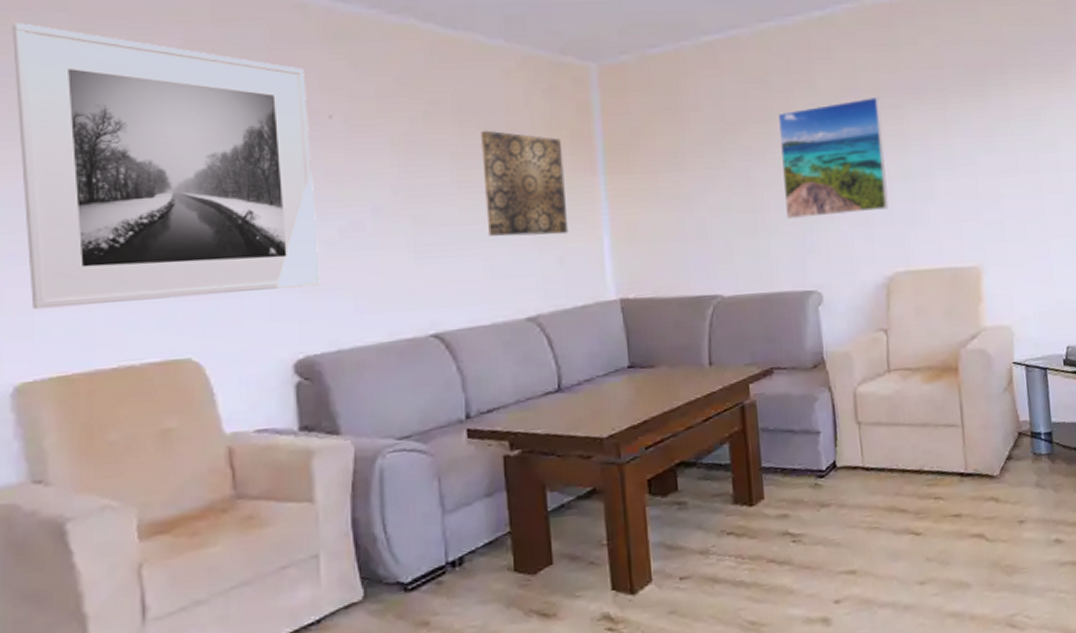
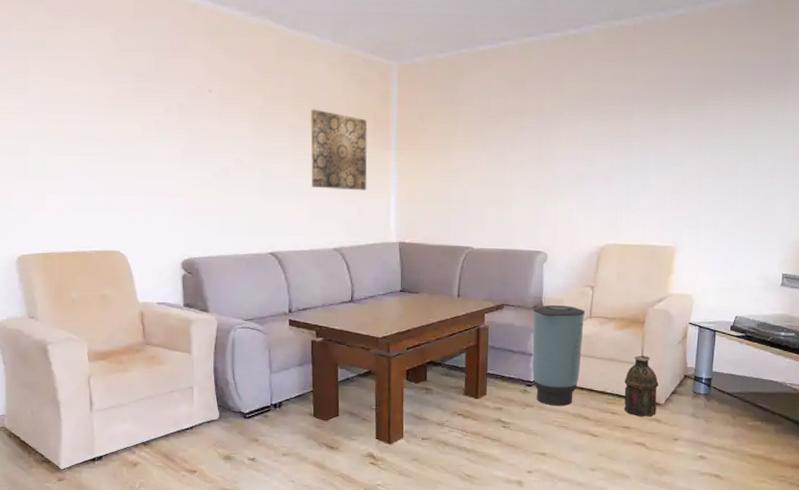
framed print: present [11,23,321,310] -> none [12,10,200,211]
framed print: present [778,97,889,219] -> none [527,104,614,196]
trash can: none [812,359,886,501] -> present [532,305,586,406]
lantern: none [945,413,992,498] -> present [623,355,659,417]

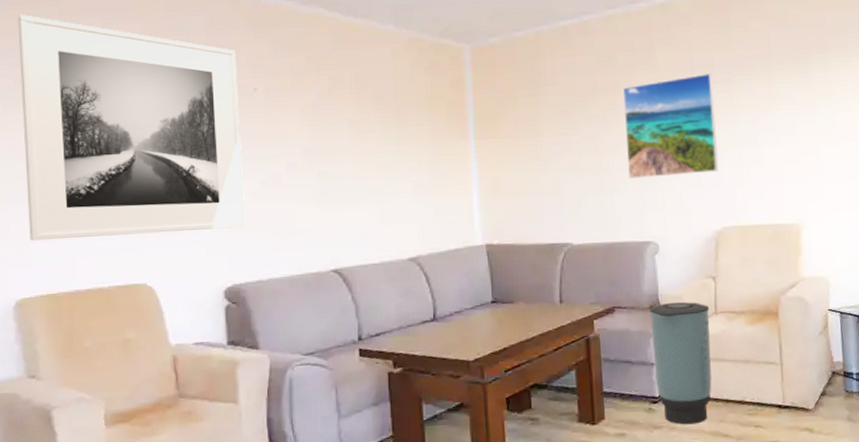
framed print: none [12,10,200,211] -> present [17,15,246,241]
wall art: present [310,109,367,191] -> none [373,101,444,190]
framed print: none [527,104,614,196] -> present [623,74,719,179]
lantern: present [623,355,659,417] -> none [765,352,807,427]

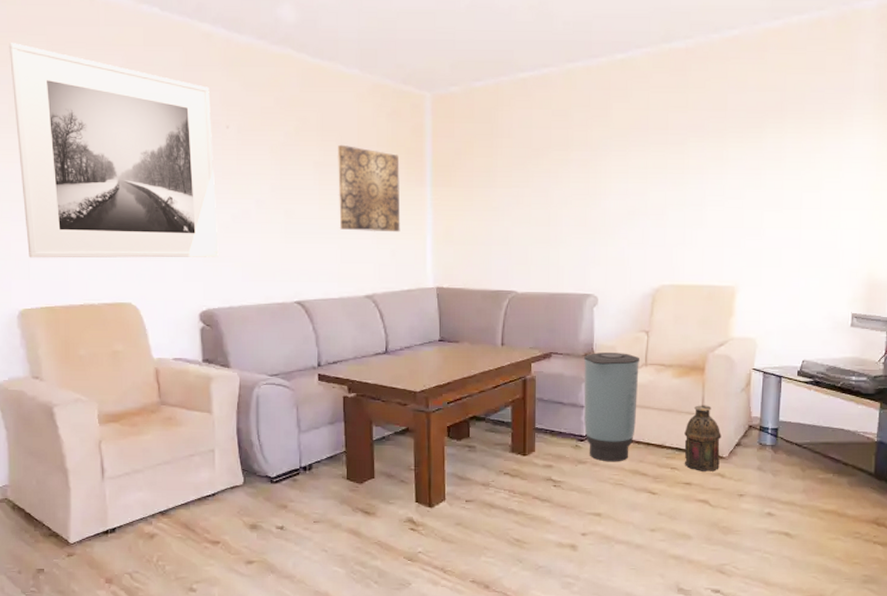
wall art: none [373,101,444,190] -> present [337,144,401,233]
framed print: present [623,74,719,179] -> none [574,134,666,234]
lantern: none [765,352,807,427] -> present [684,405,721,472]

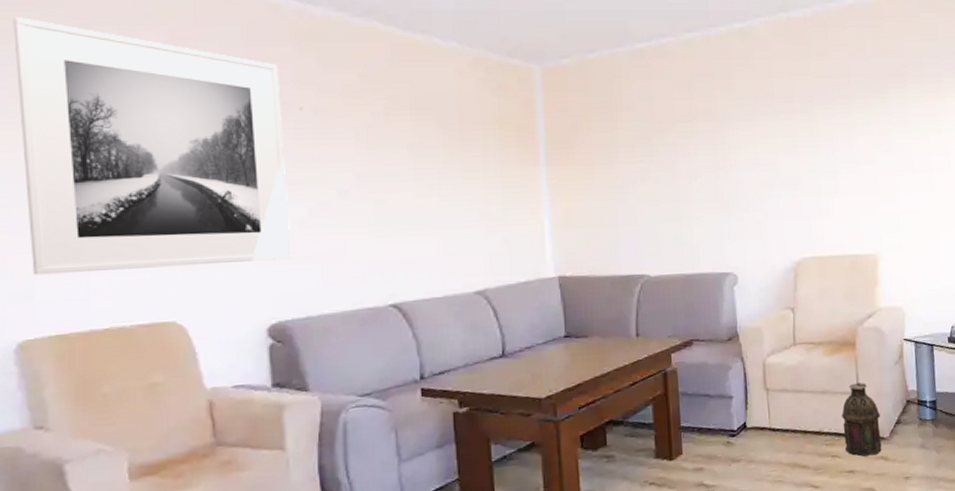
wall art: present [337,144,401,233] -> none [435,123,513,219]
trash can: present [583,353,641,462] -> none [727,333,790,457]

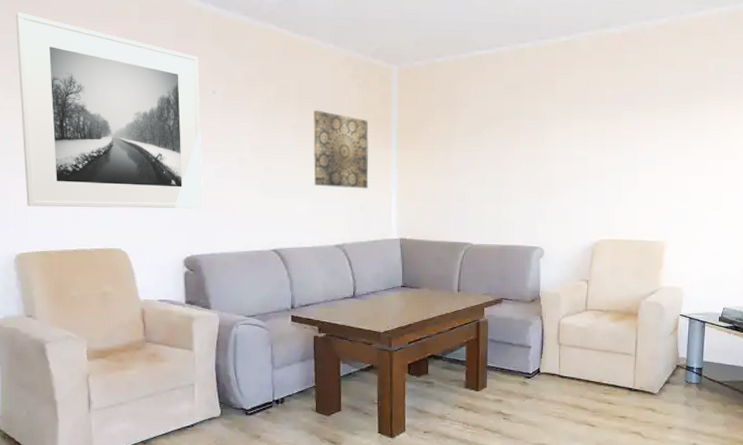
wall art: none [435,123,513,219] -> present [312,110,369,189]
lantern: present [842,382,882,457] -> none [619,346,653,406]

